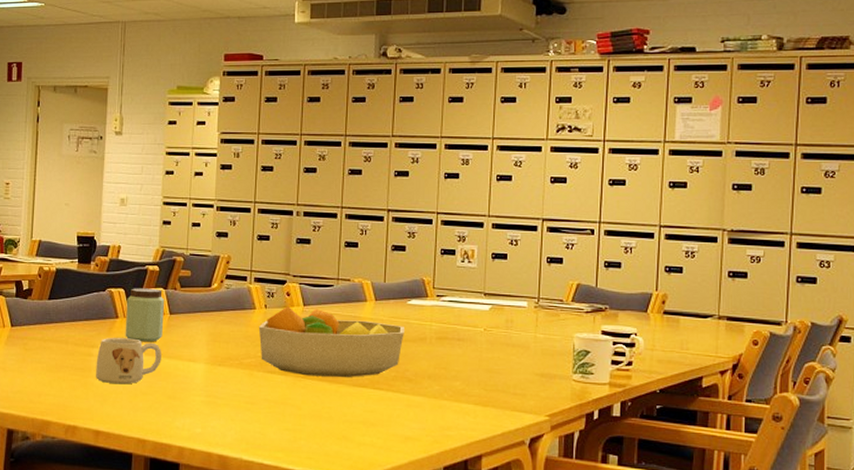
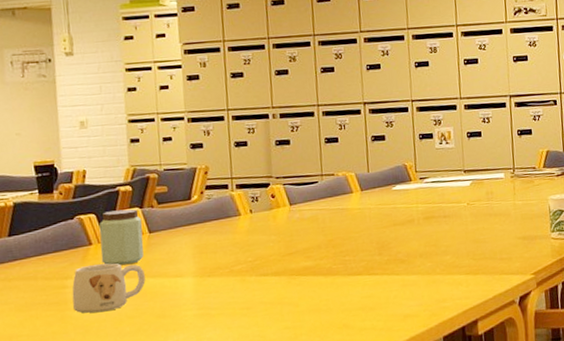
fruit bowl: present [258,306,404,377] -> none [245,206,393,273]

